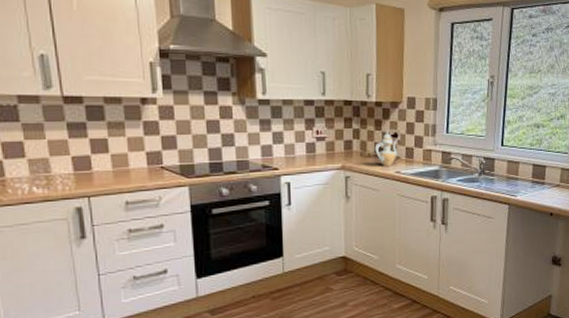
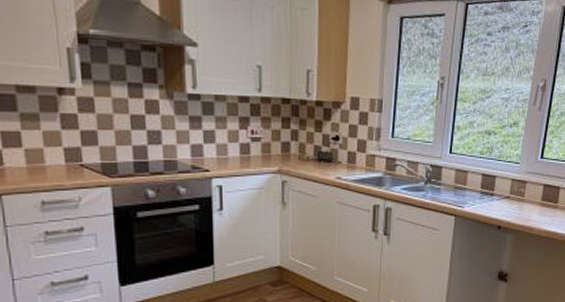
teapot: present [374,131,398,167] -> none [314,133,339,172]

